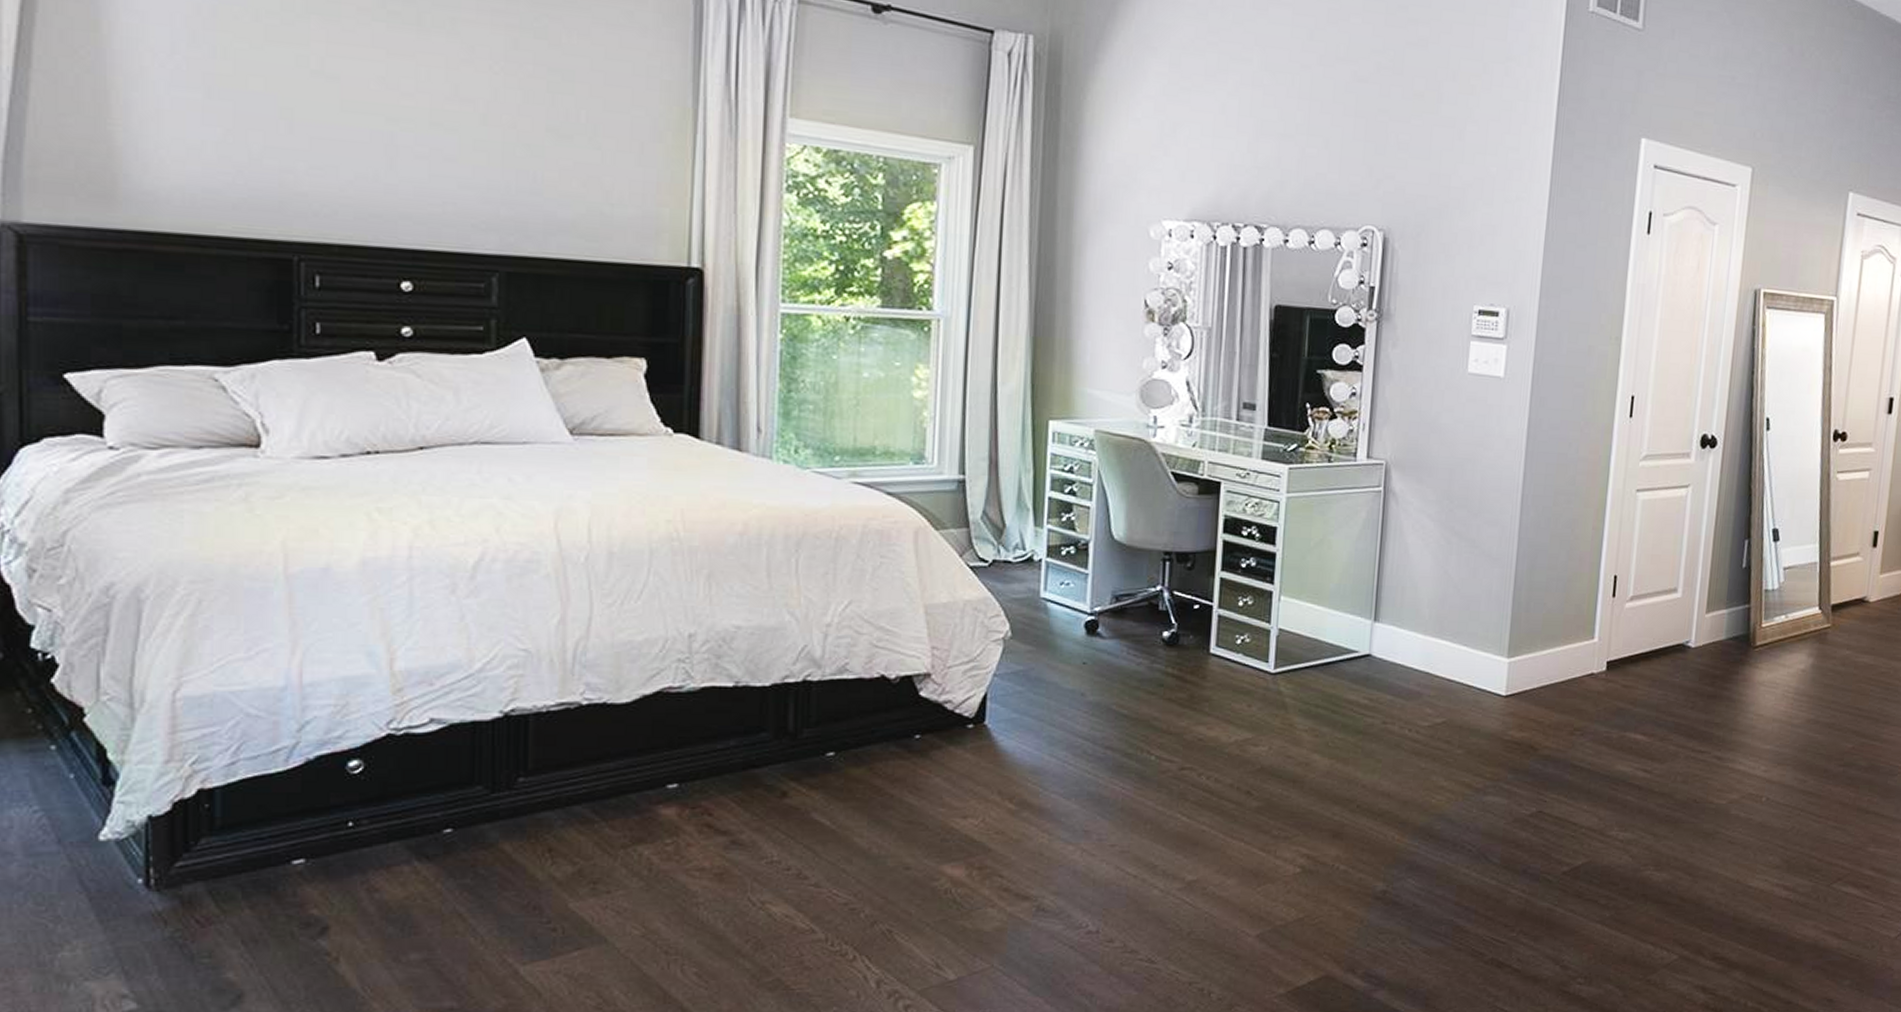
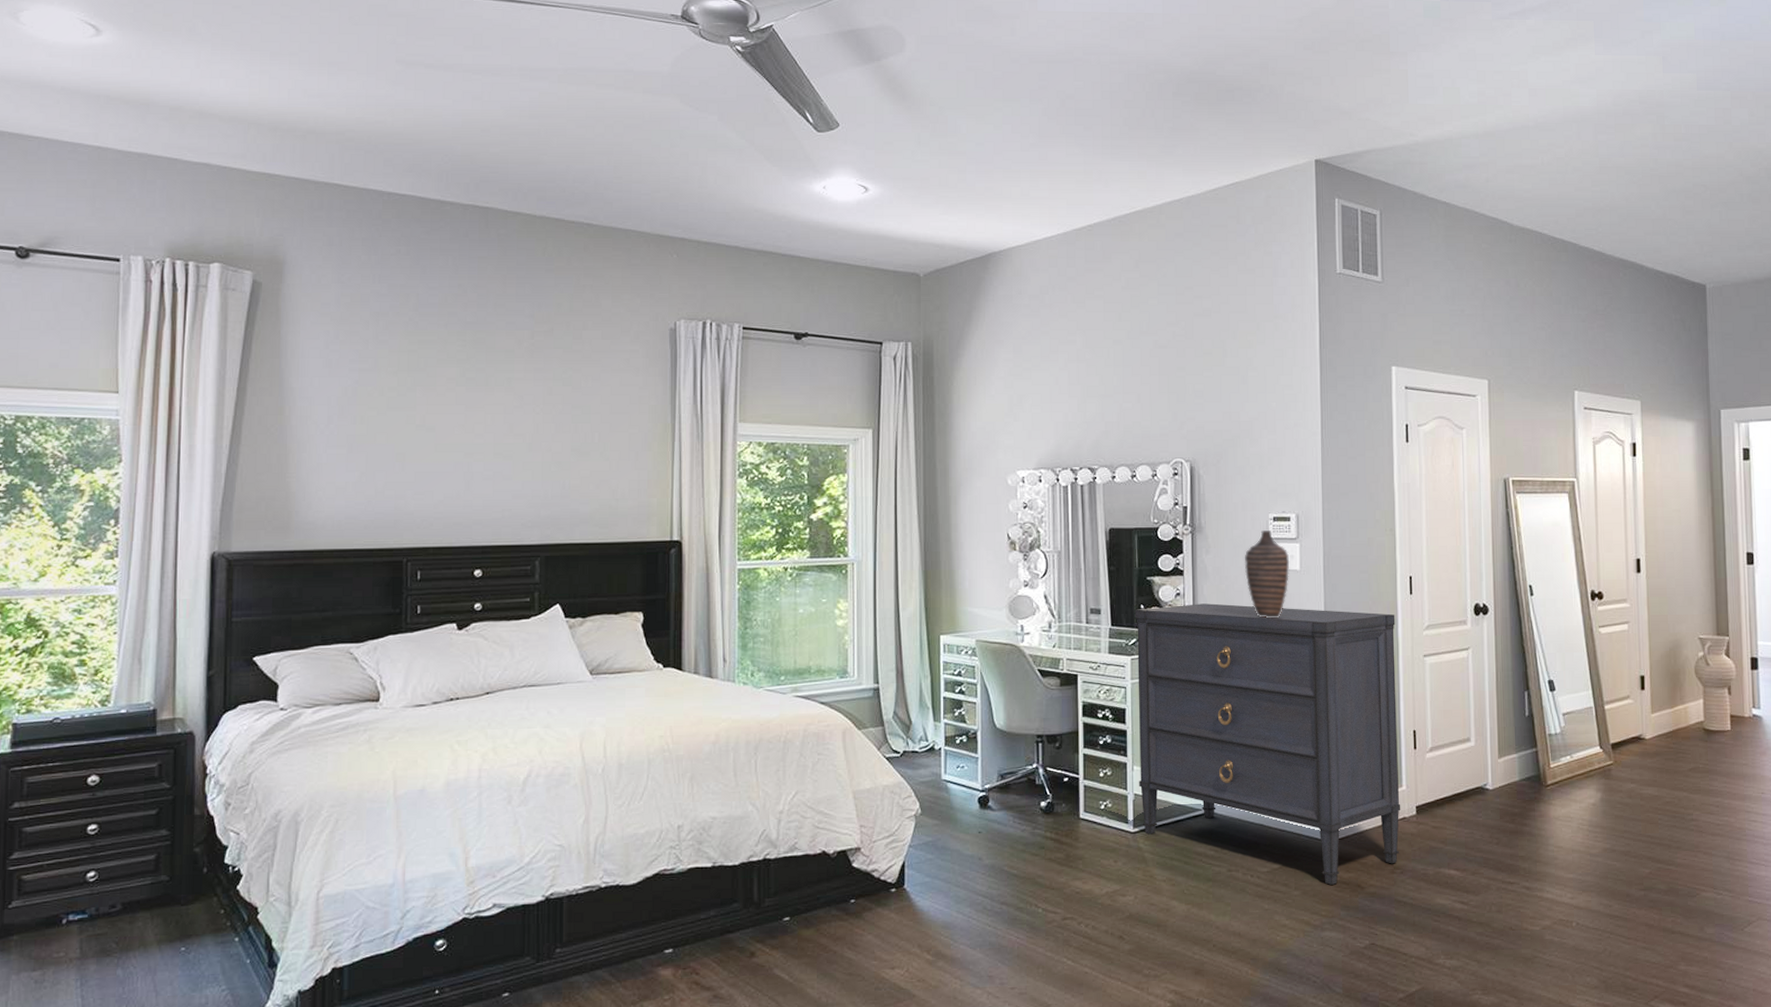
dresser: none [1285,407,1610,744] -> present [1134,603,1401,885]
decorative vase: none [1438,325,1493,433] -> present [1245,530,1290,619]

